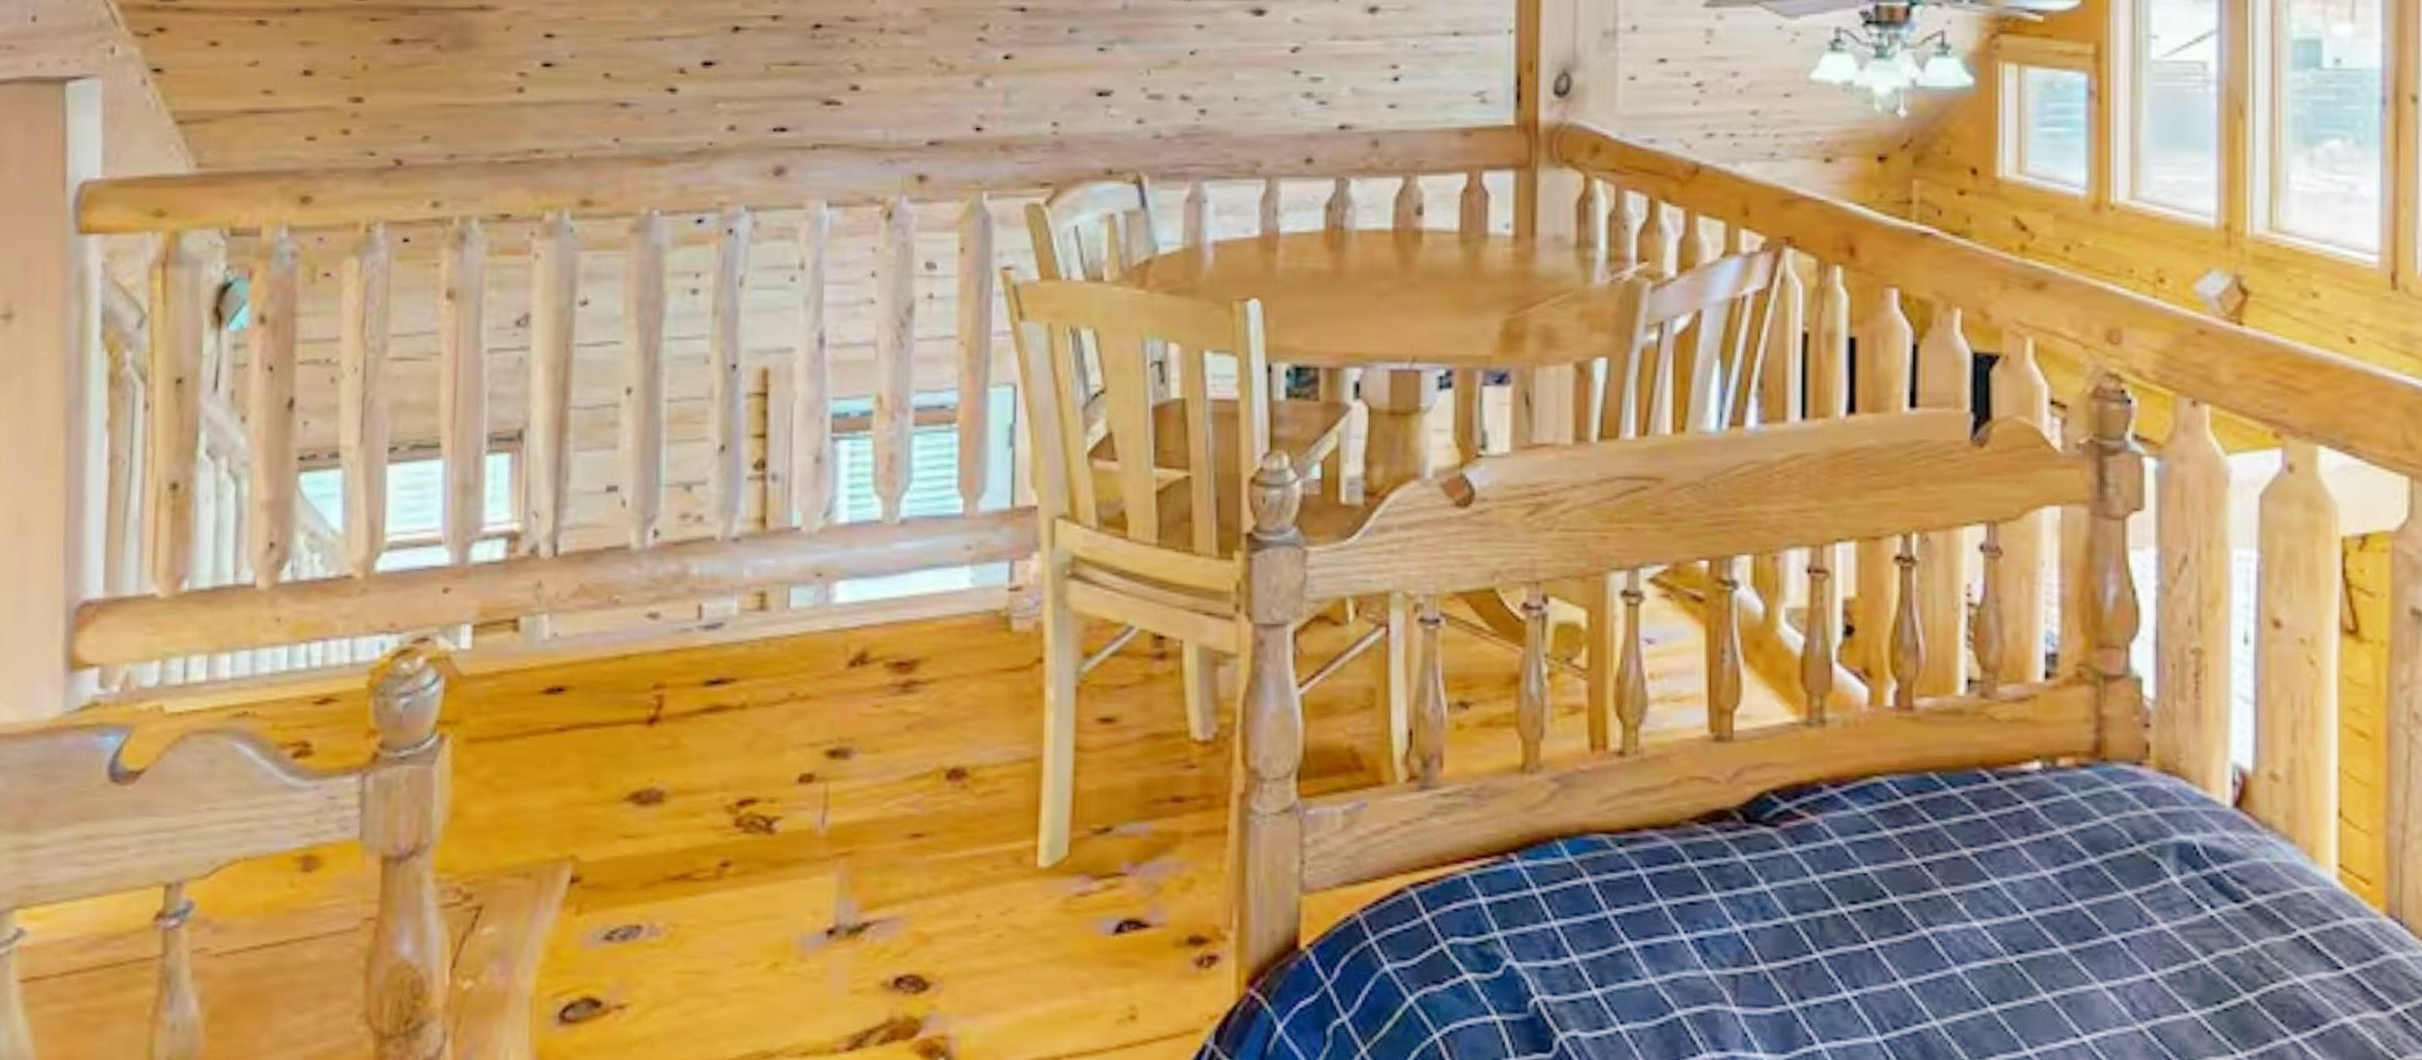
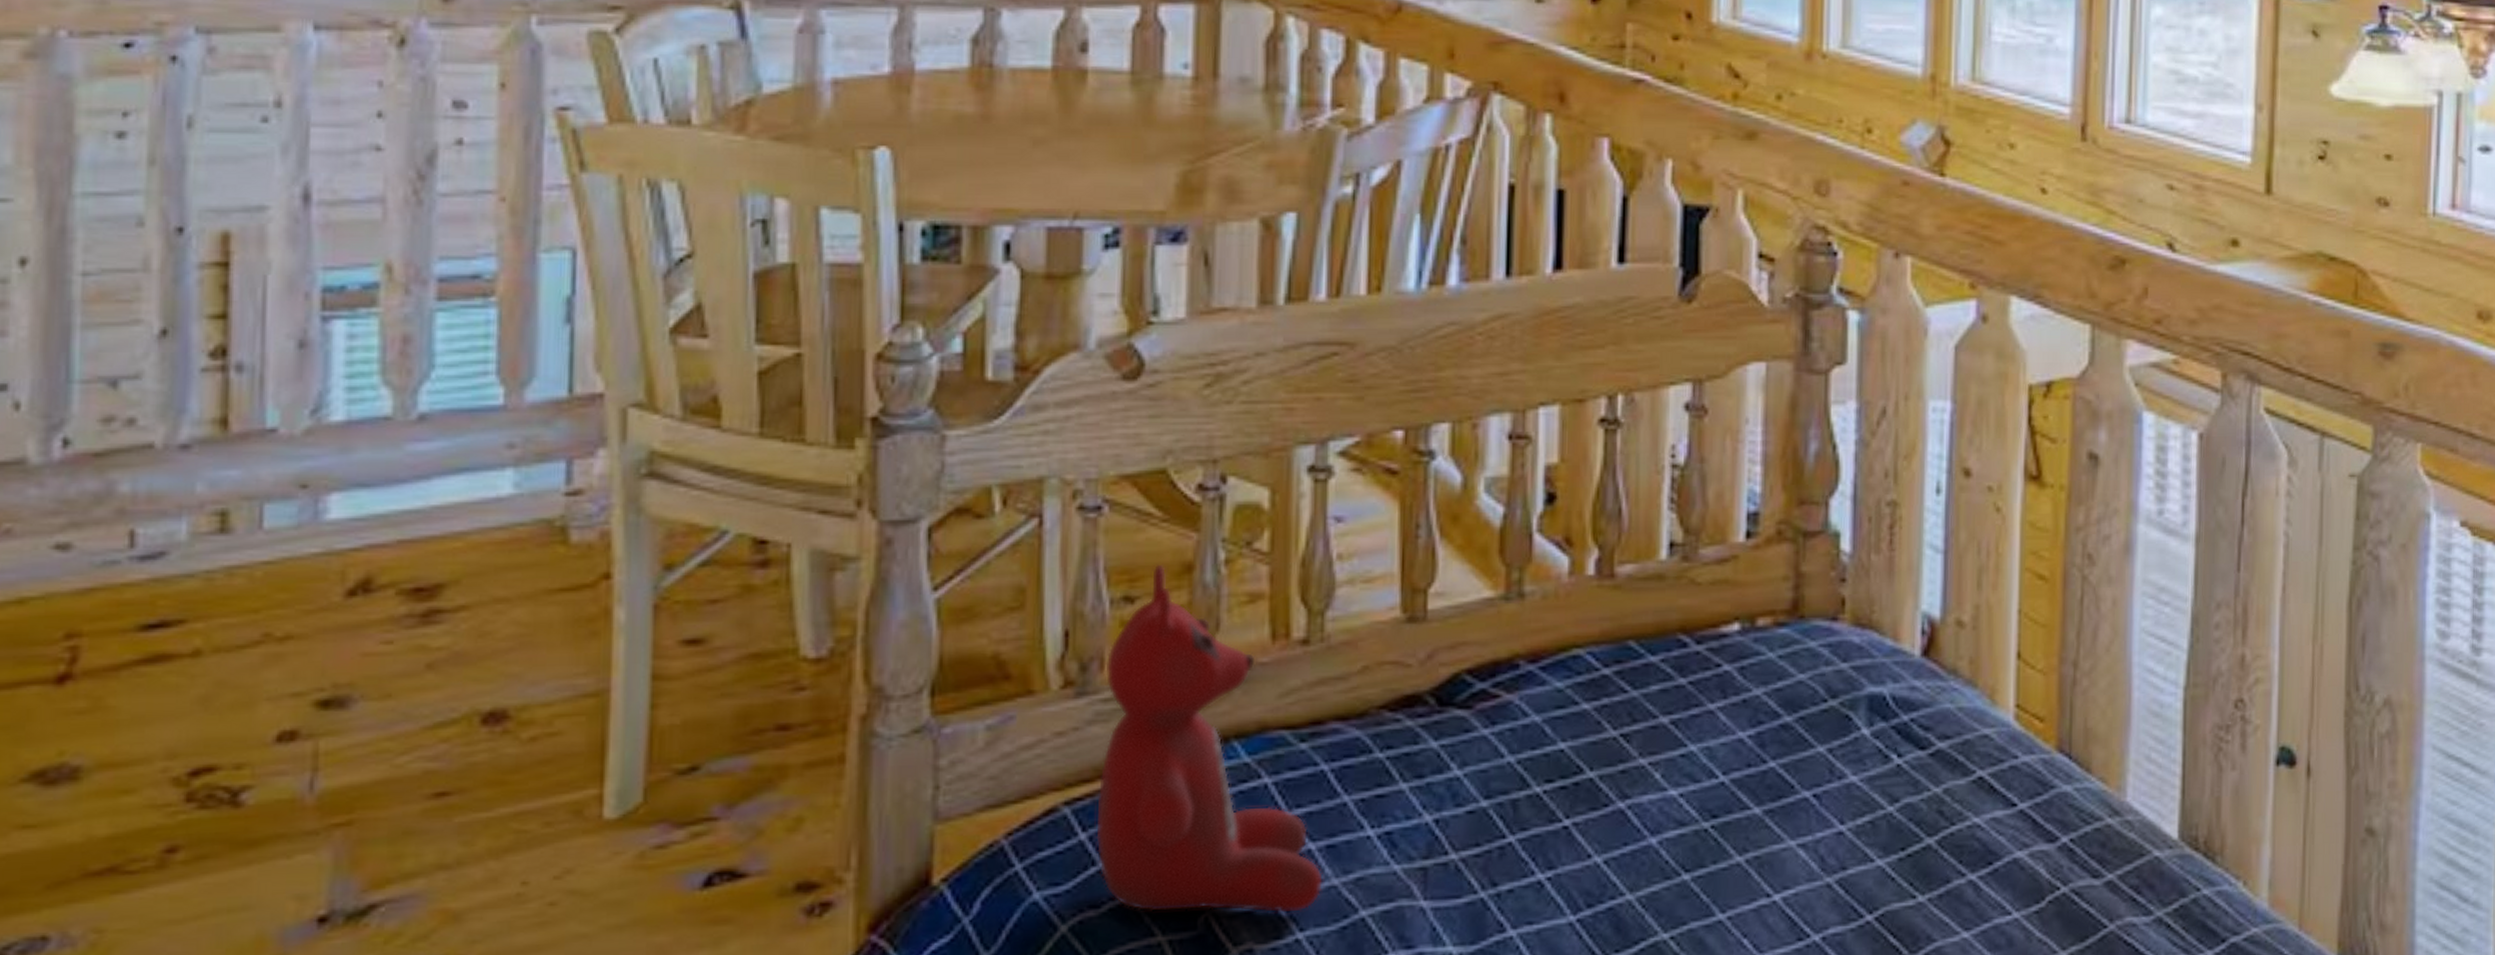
stuffed bear: none [1438,674,1641,1006] -> present [1096,564,1323,913]

